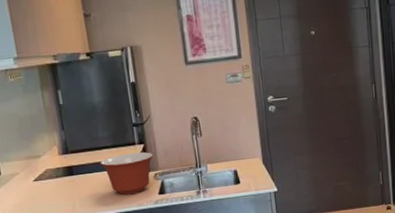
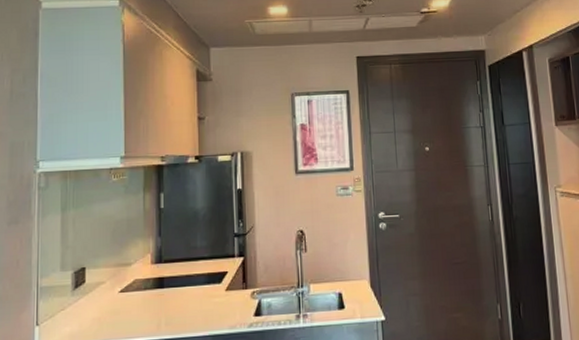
mixing bowl: present [100,152,154,195] -> none [194,265,253,315]

